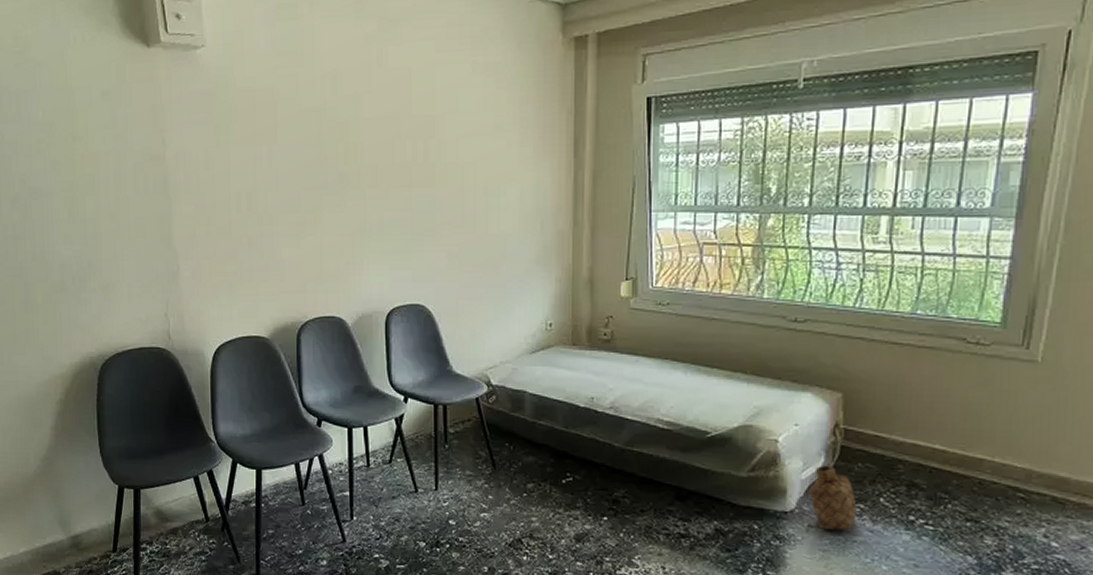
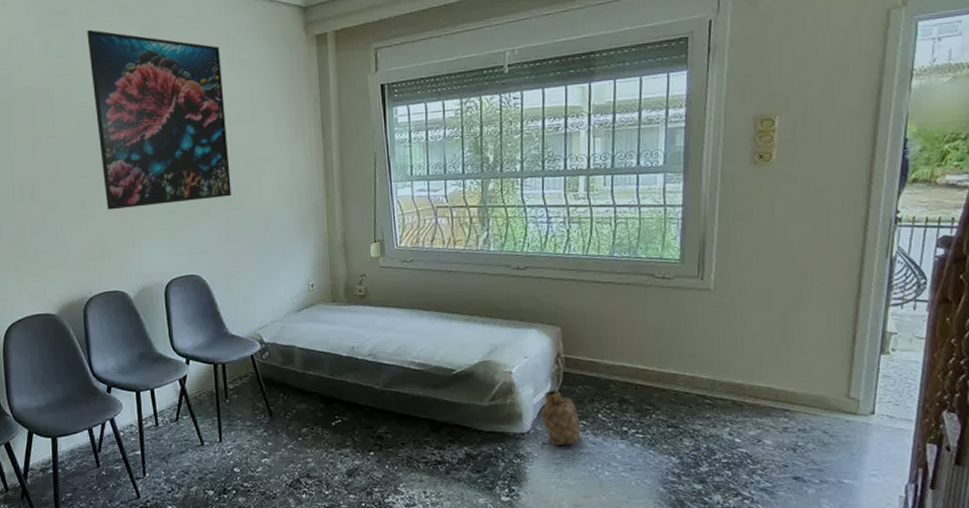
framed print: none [317,24,466,227] -> present [87,29,232,210]

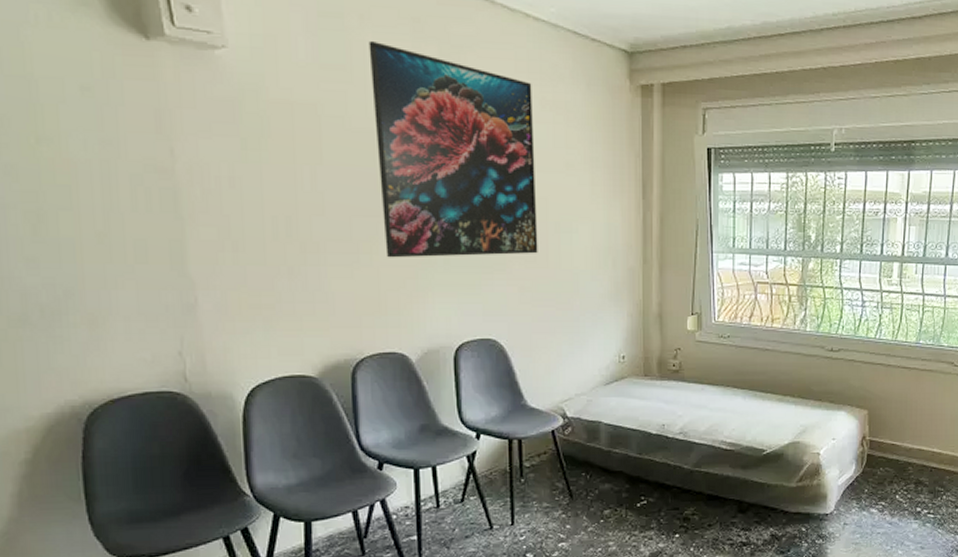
basket: present [540,390,581,445] -> none [844,471,880,526]

